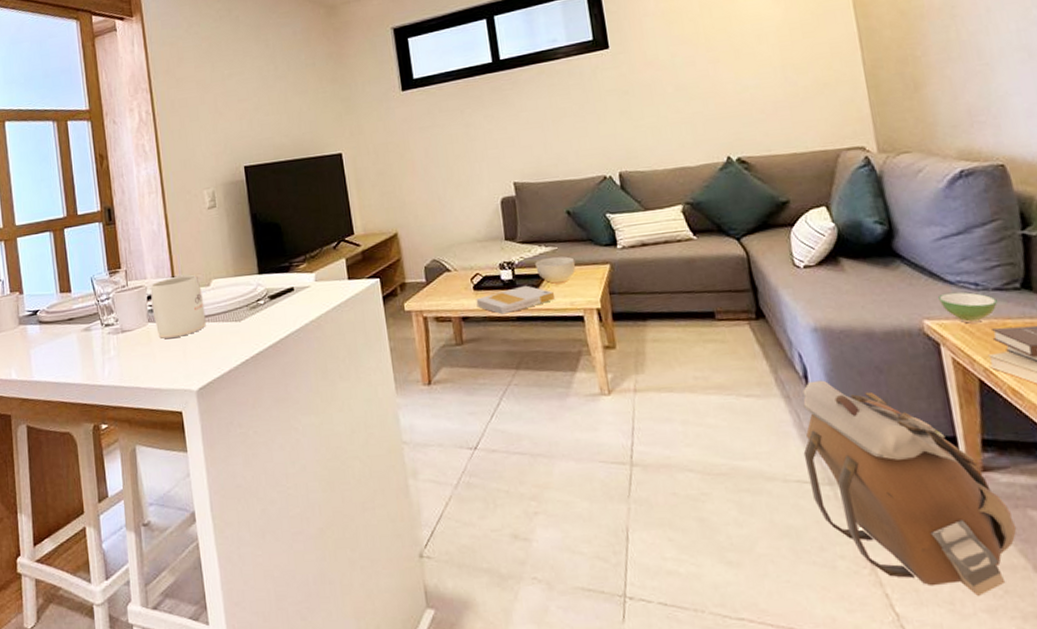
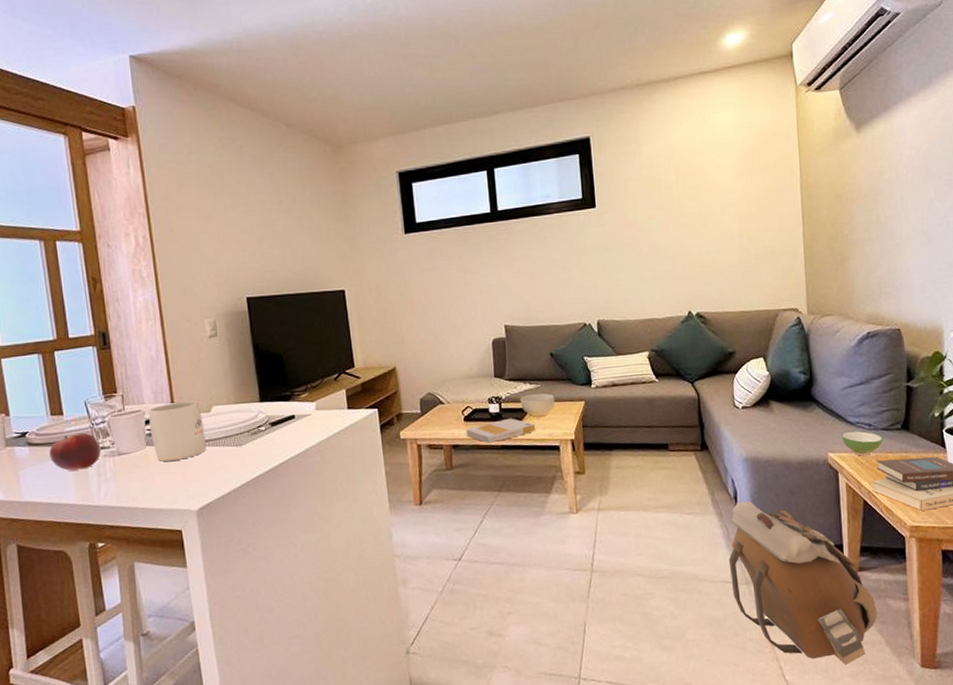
fruit: none [58,309,106,349] -> present [49,432,101,471]

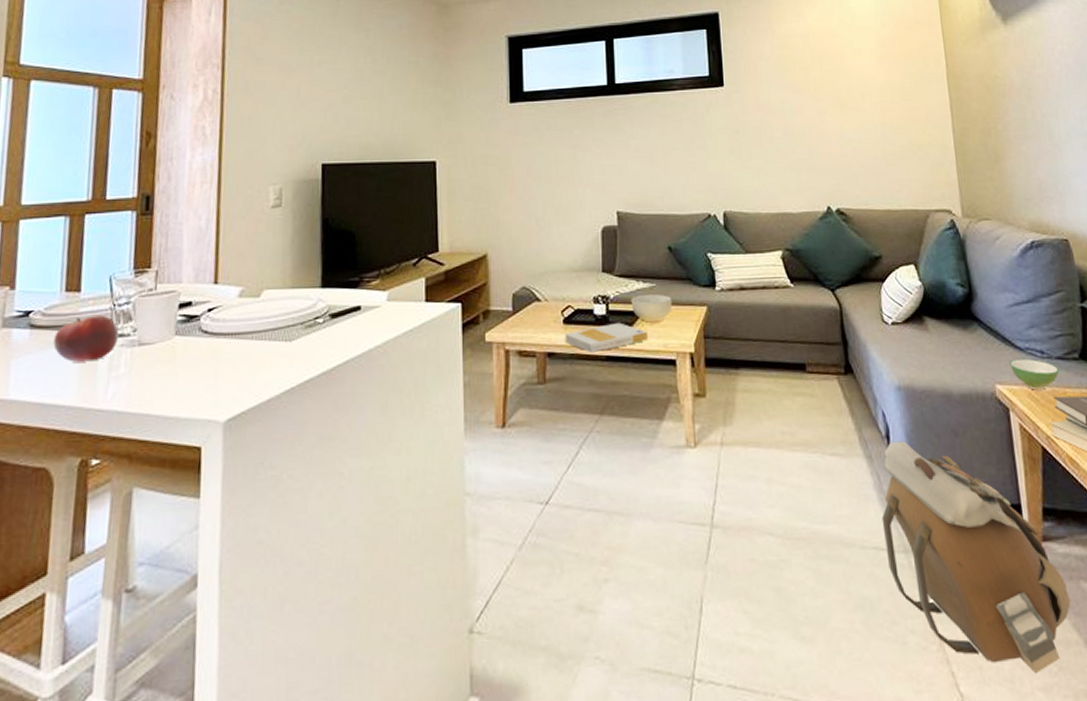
mug: present [148,400,207,462] -> none [183,281,250,356]

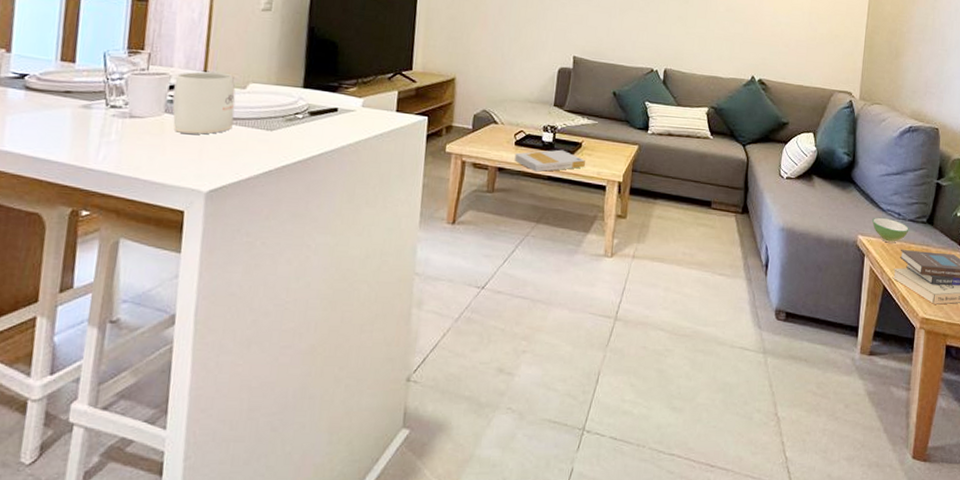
fruit: present [53,314,119,362] -> none [47,85,111,126]
mug: none [183,281,250,356] -> present [172,71,236,135]
bowl: present [631,293,673,323] -> none [575,128,611,154]
backpack: present [881,441,1071,673] -> none [749,269,881,447]

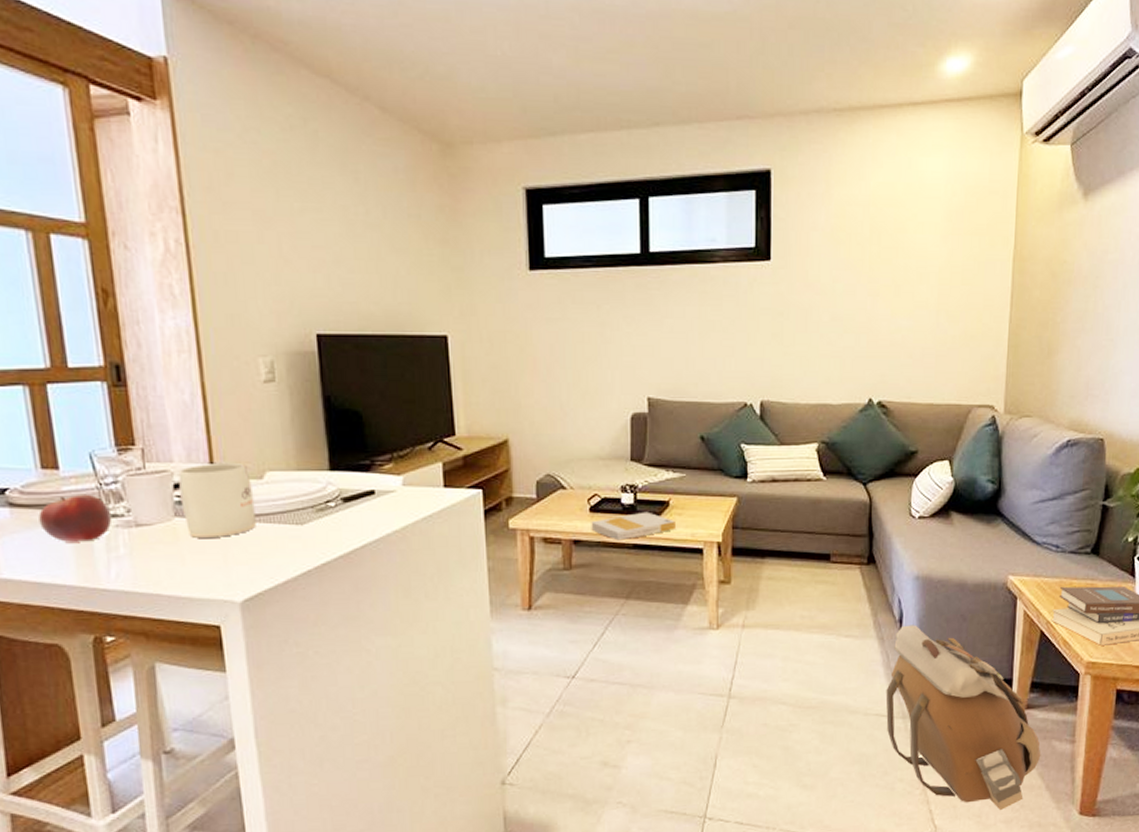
fruit: none [47,85,111,126] -> present [39,494,112,542]
backpack: none [749,269,881,447] -> present [885,625,1041,810]
bowl: present [871,217,910,243] -> none [1024,552,1071,581]

